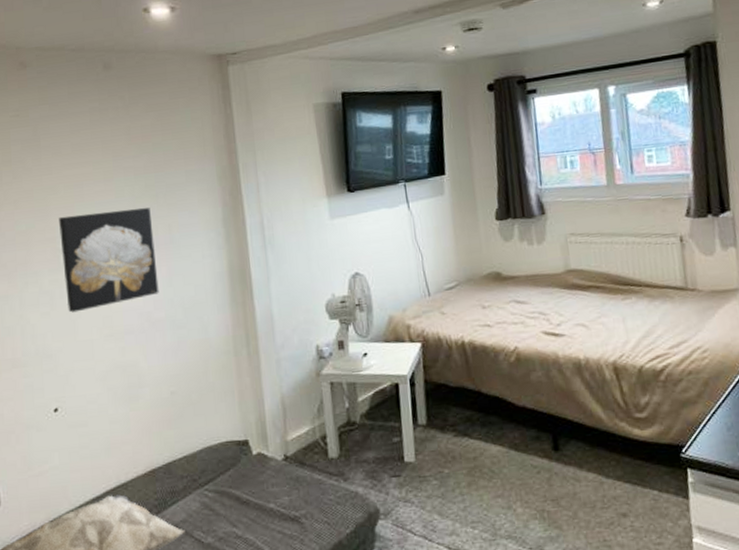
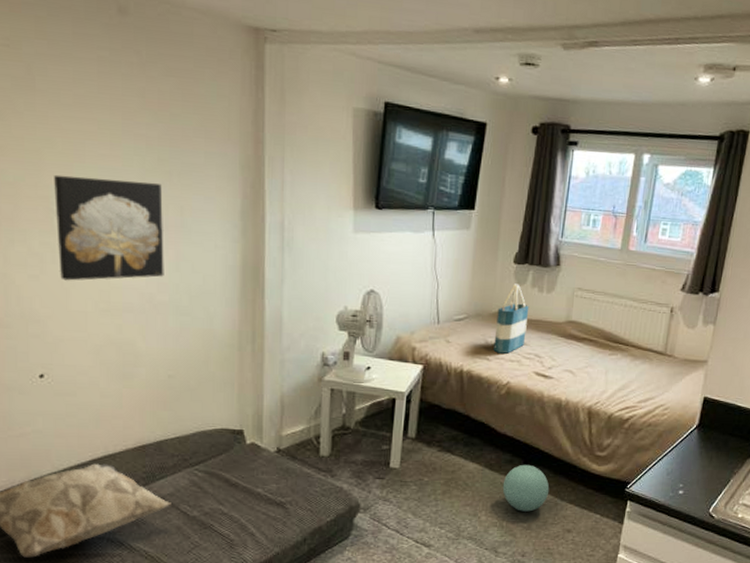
tote bag: none [488,240,525,317] -> present [493,283,529,354]
ball: none [533,438,590,497] -> present [502,464,550,512]

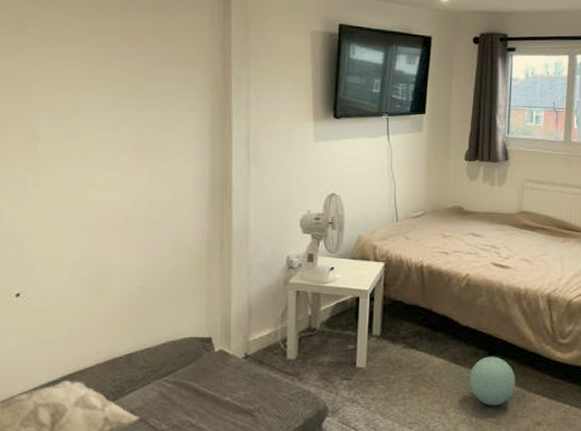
wall art: present [54,174,164,281] -> none [39,105,138,202]
tote bag: present [493,283,529,354] -> none [451,179,483,247]

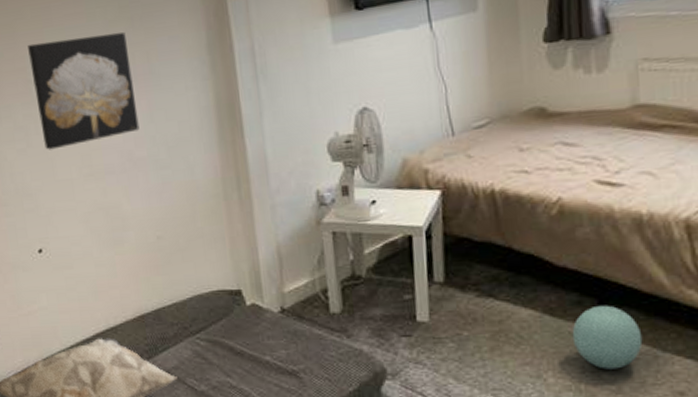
wall art: none [39,105,138,202] -> present [28,32,140,150]

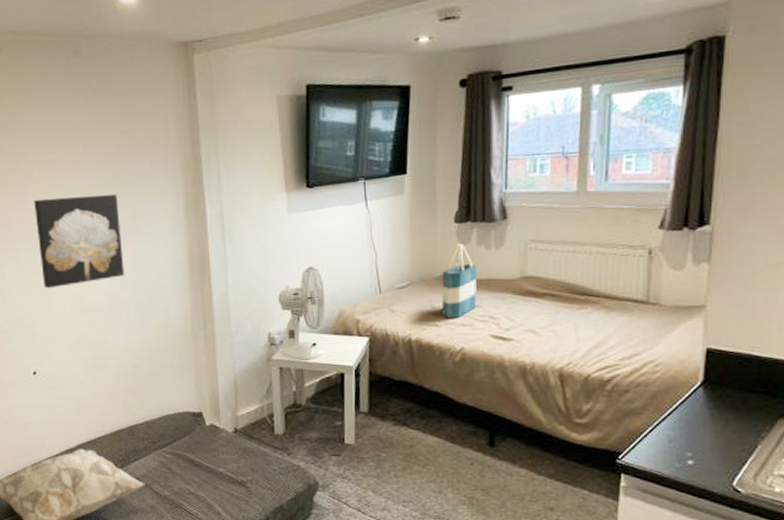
tote bag: none [530,68,576,162] -> present [441,243,477,318]
ball: present [572,305,643,370] -> none [468,435,523,488]

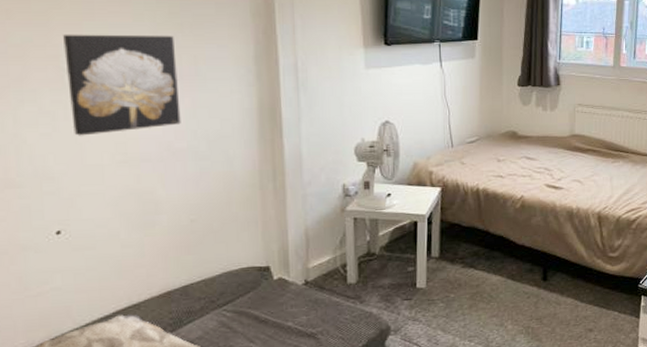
tote bag: present [441,243,477,318] -> none [506,104,536,170]

